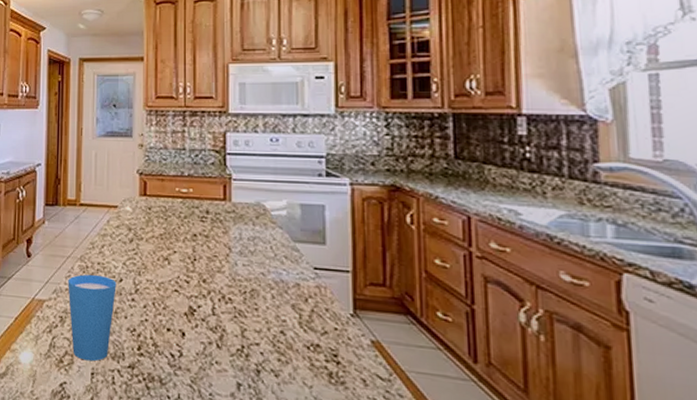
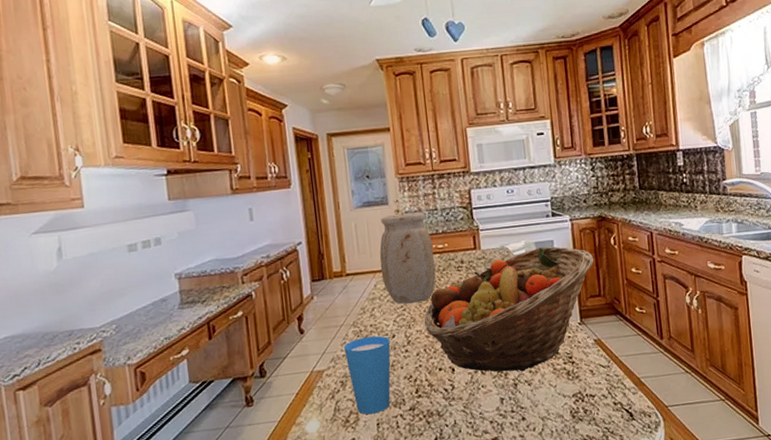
vase: none [116,149,176,249] -> present [379,212,436,304]
fruit basket: none [156,211,380,358] -> present [424,246,594,372]

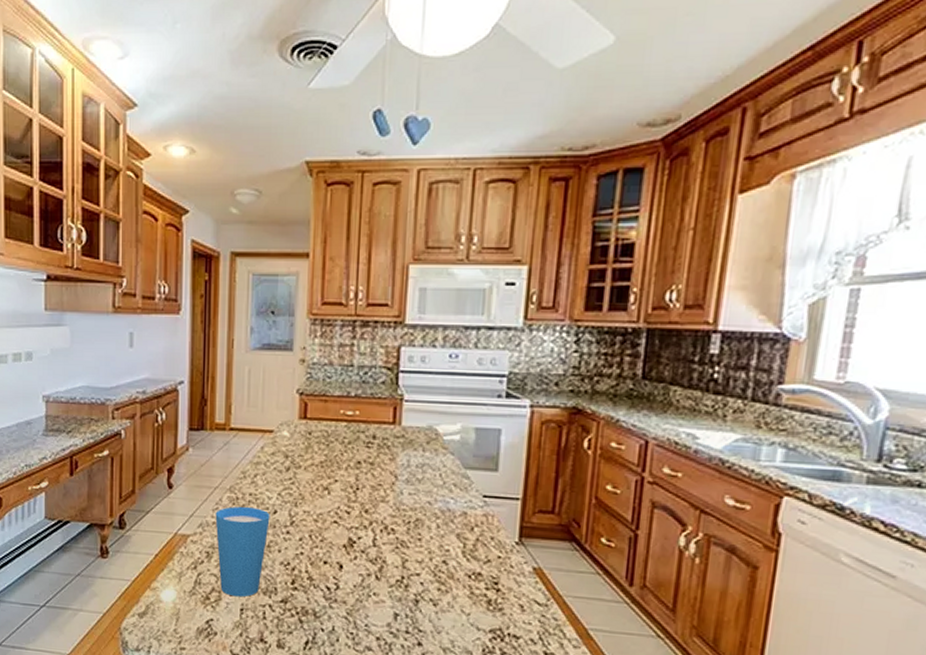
vase: present [379,212,436,304] -> none [271,365,340,478]
fruit basket: present [424,246,594,372] -> none [314,435,554,588]

